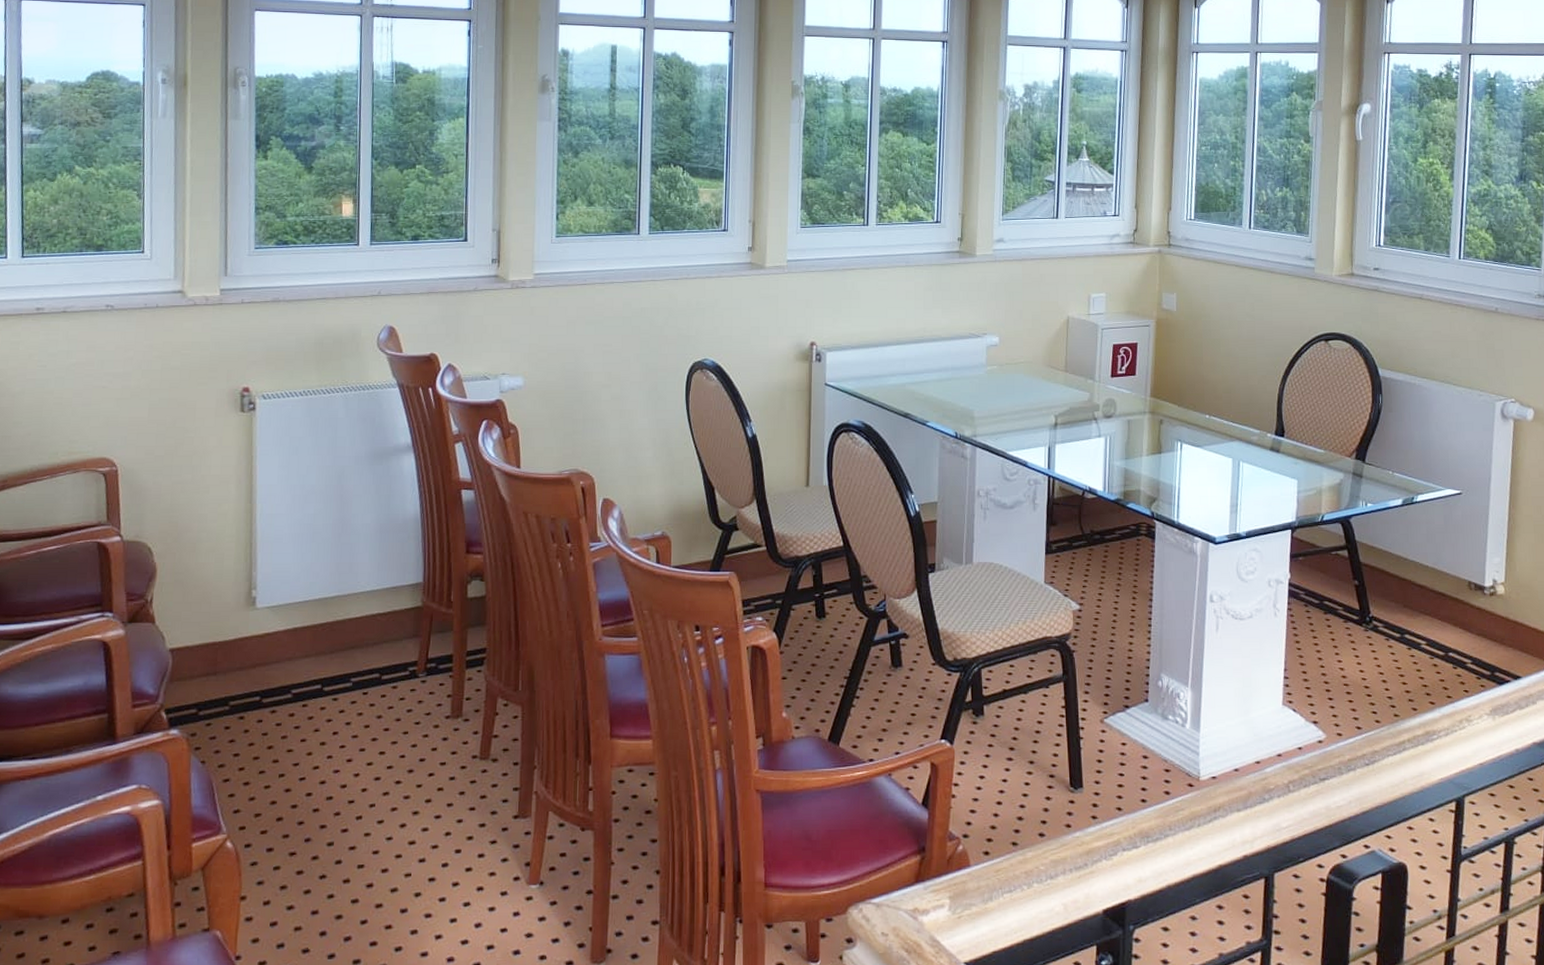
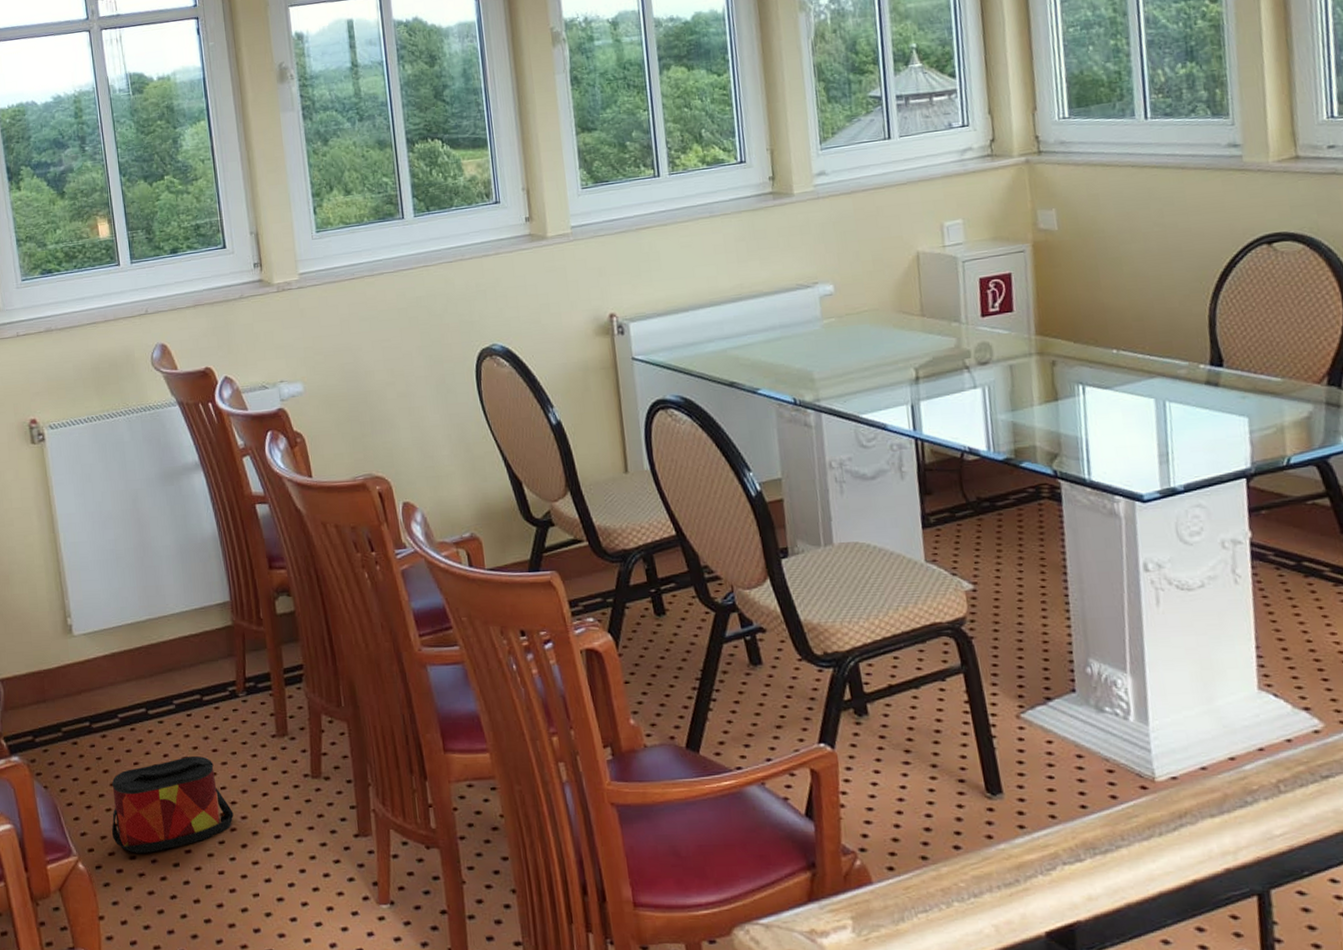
bag: none [267,734,397,832] -> present [111,755,234,853]

